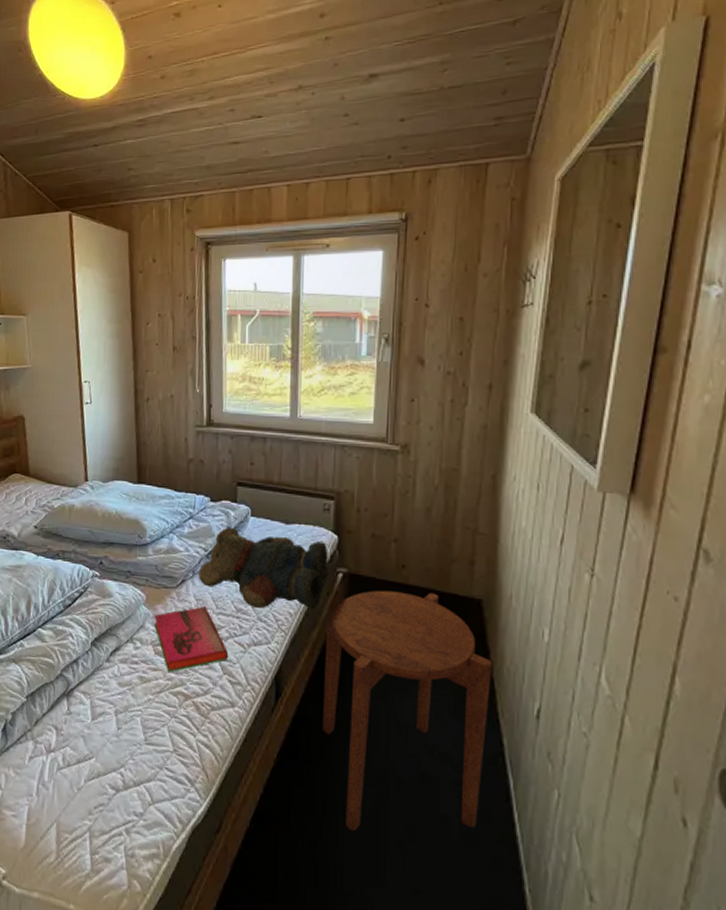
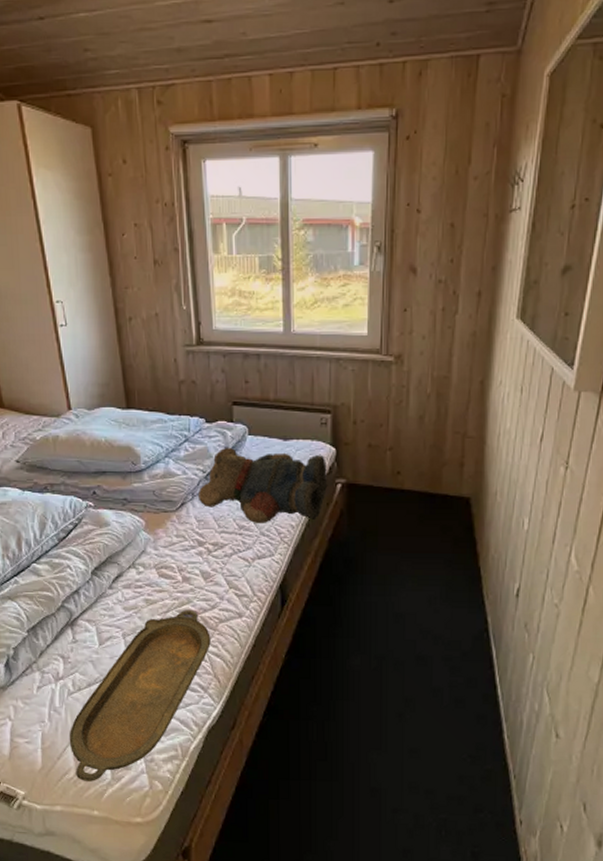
serving tray: none [53,692,201,870] -> present [69,609,211,782]
hardback book: present [153,606,229,672] -> none [155,527,234,592]
side table: present [323,590,493,831] -> none [327,495,479,710]

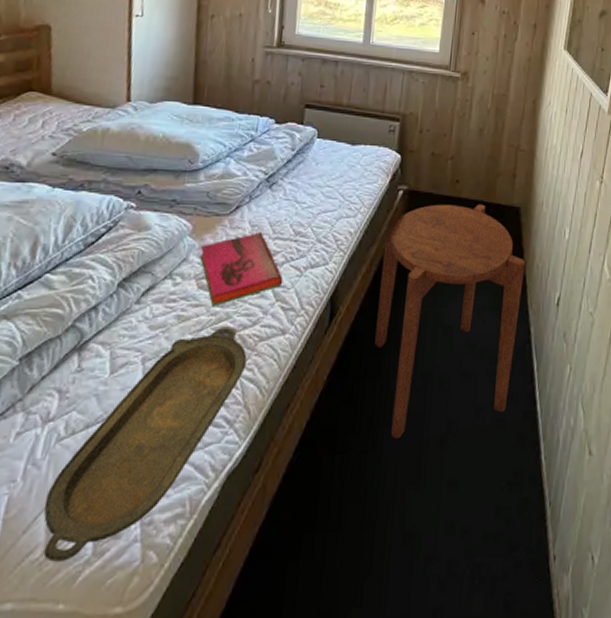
hardback book: none [155,527,234,592] -> present [200,232,283,306]
teddy bear: present [197,447,328,523] -> none [255,149,391,229]
side table: none [327,495,479,710] -> present [375,204,526,438]

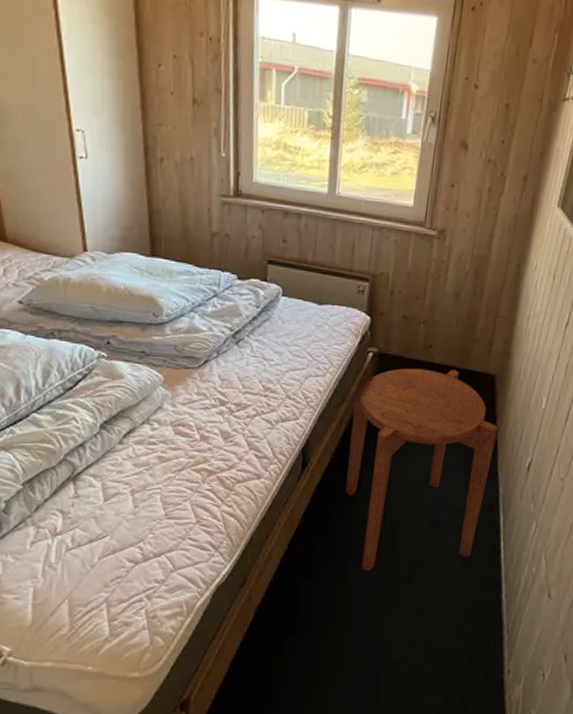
serving tray: present [43,326,247,562] -> none [64,468,226,638]
hardback book: present [200,232,283,306] -> none [173,386,256,451]

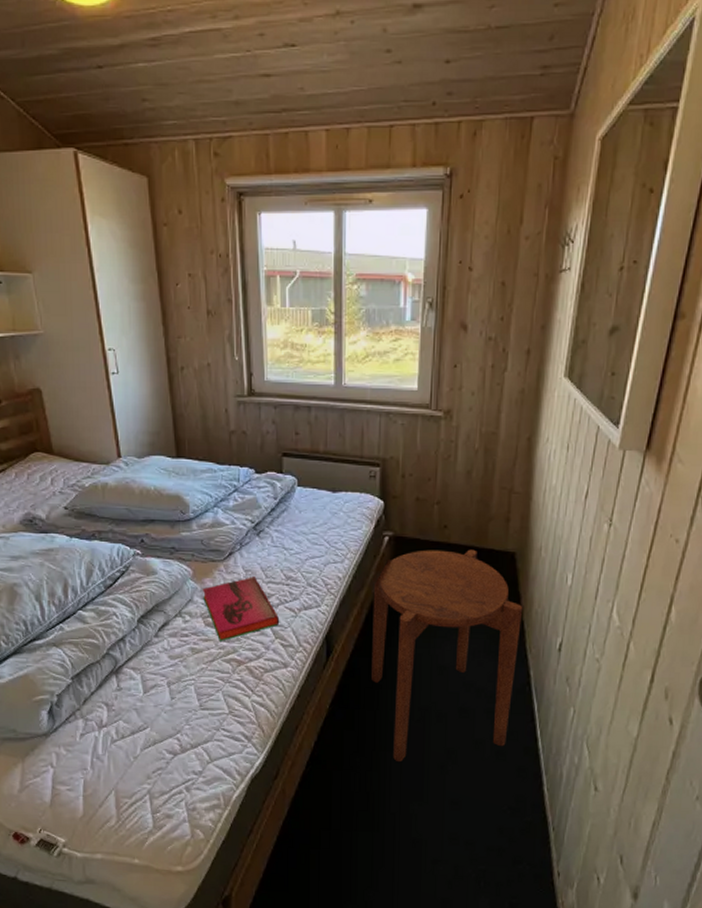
hardback book: none [173,386,256,451] -> present [202,577,280,641]

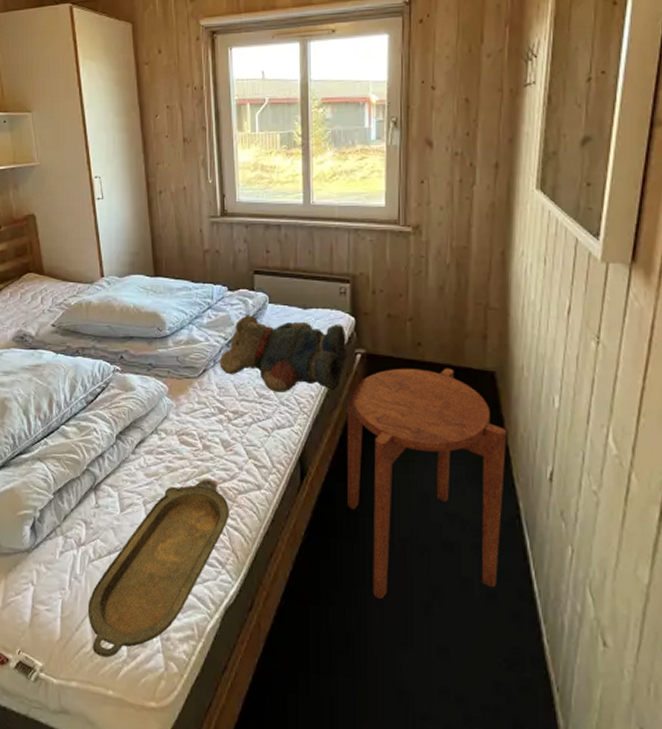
serving tray: none [111,659,255,830] -> present [87,479,229,658]
hardback book: present [202,577,280,641] -> none [177,394,253,460]
teddy bear: none [245,497,376,574] -> present [219,315,348,392]

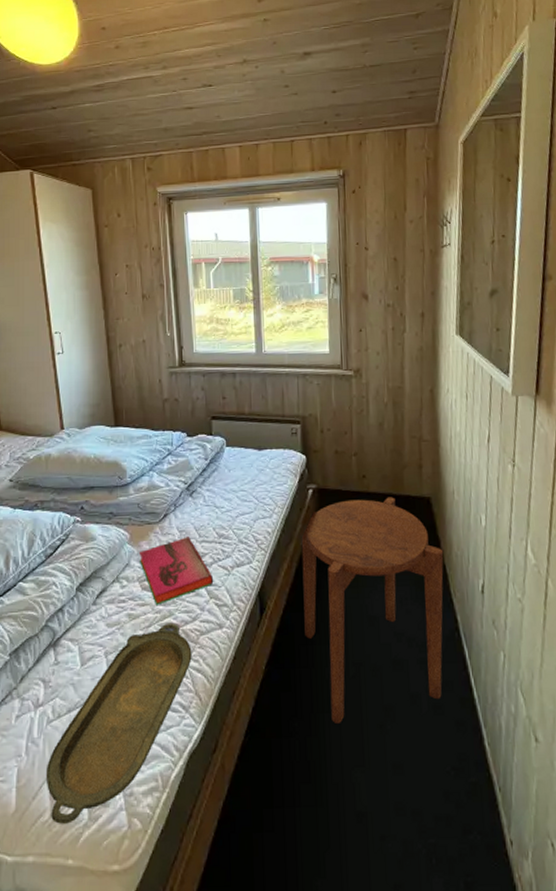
hardback book: none [177,394,253,460] -> present [138,537,214,605]
teddy bear: present [219,315,348,392] -> none [179,458,300,531]

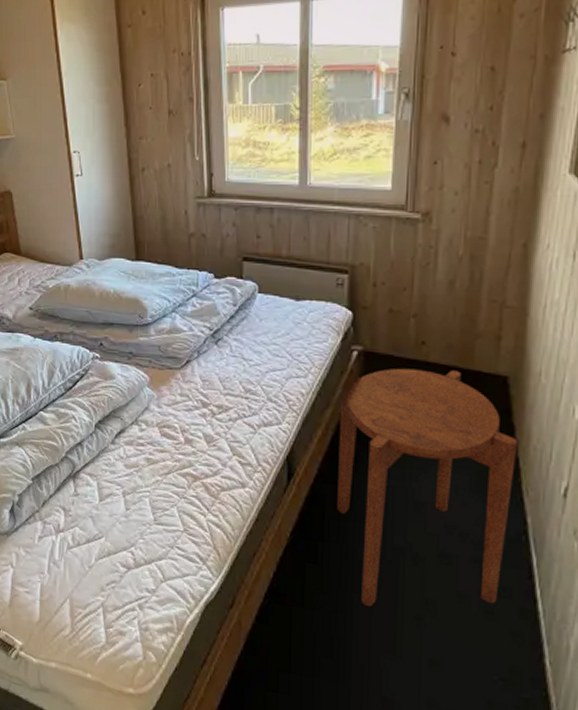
serving tray: present [45,622,192,824] -> none [66,473,211,643]
hardback book: present [138,537,214,605] -> none [158,387,238,454]

